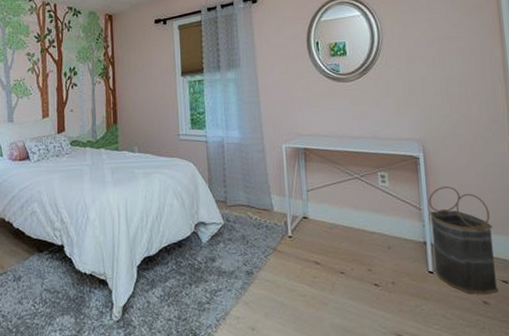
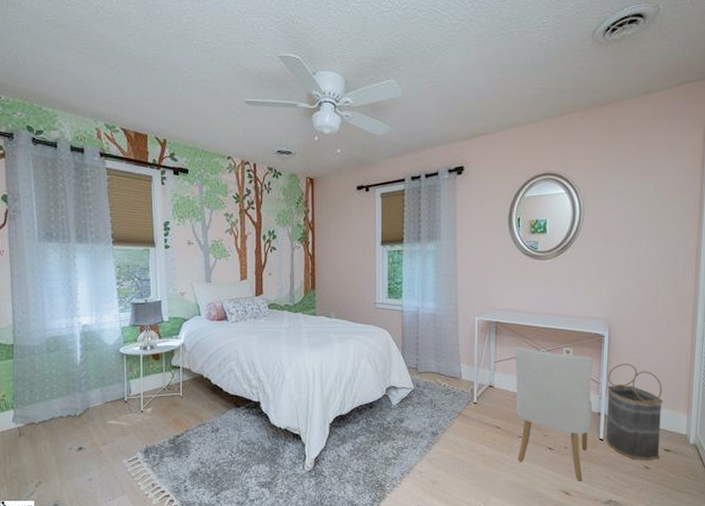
chair: none [327,173,418,322] -> present [515,346,593,481]

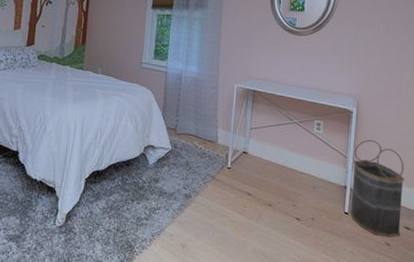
chair: present [515,346,593,481] -> none [266,115,342,254]

